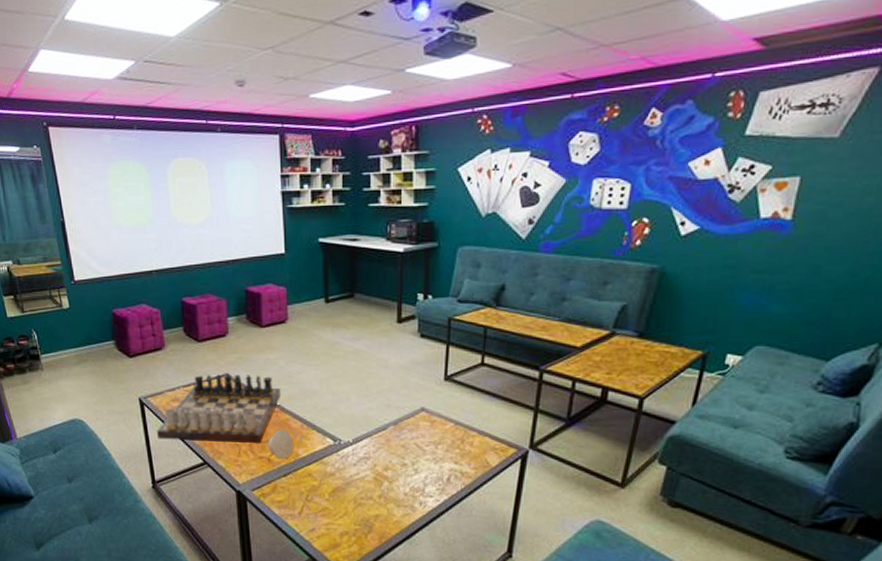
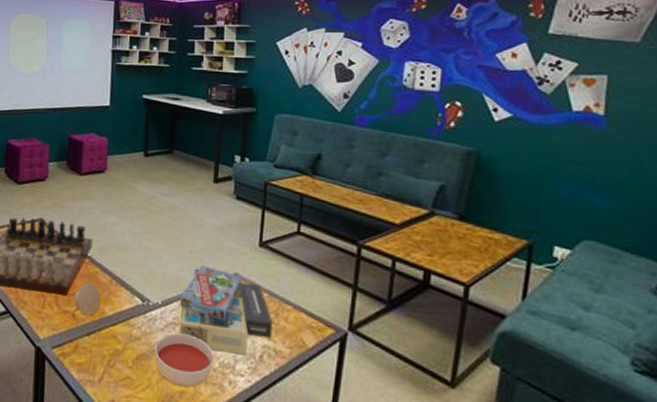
bowl: none [348,466,405,512] -> present [154,332,214,388]
board game: none [370,403,459,479] -> present [178,265,273,356]

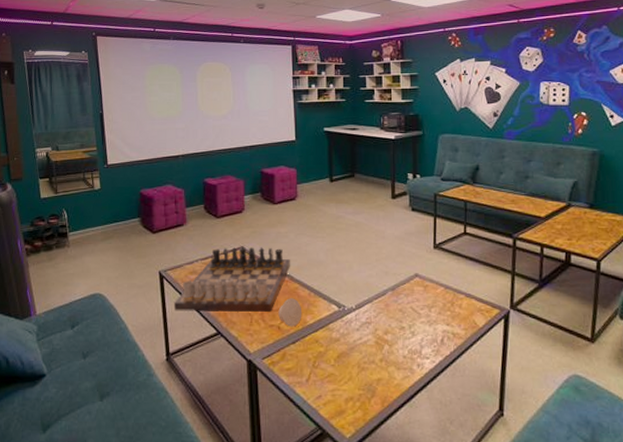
bowl: present [154,332,214,388] -> none [352,330,404,376]
board game: present [178,265,273,356] -> none [371,271,450,341]

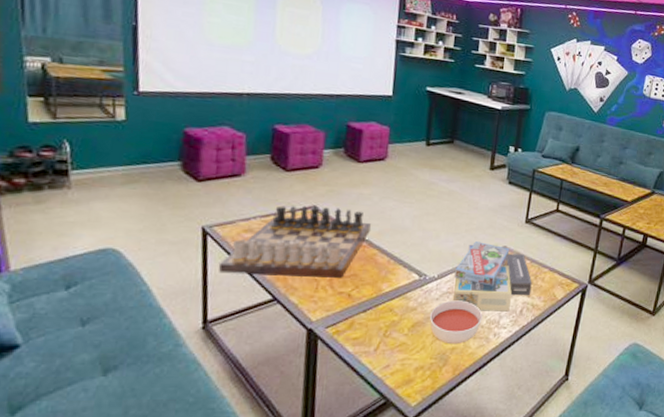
cup: present [278,298,303,327] -> none [350,264,379,295]
bowl: none [352,330,404,376] -> present [429,300,483,345]
board game: none [371,271,450,341] -> present [452,241,532,312]

